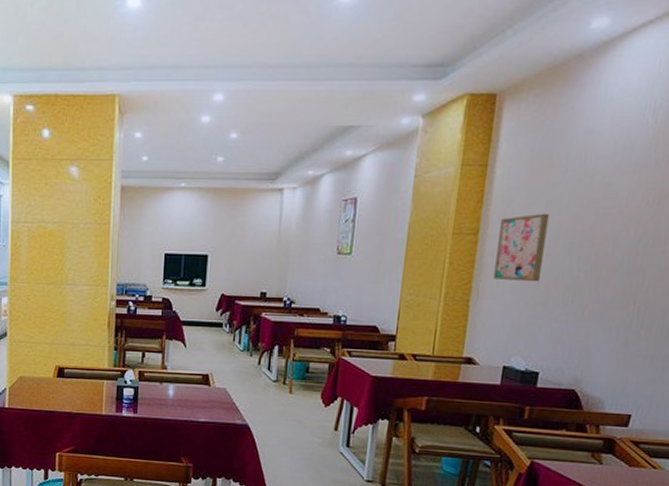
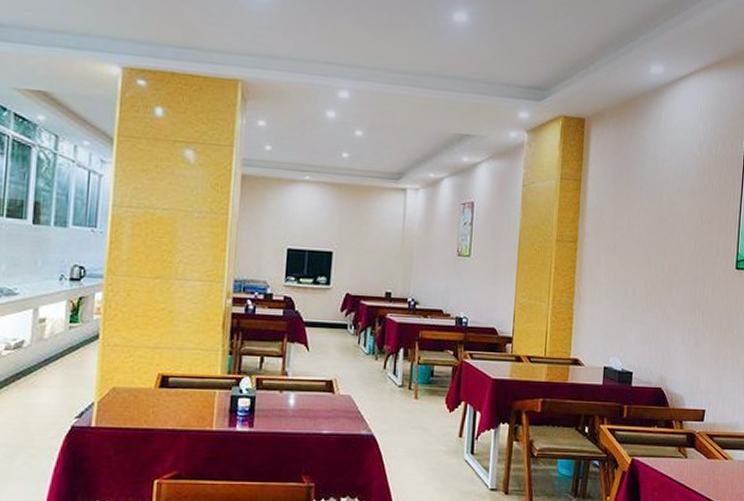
wall art: present [493,213,549,282] -> none [591,225,631,288]

